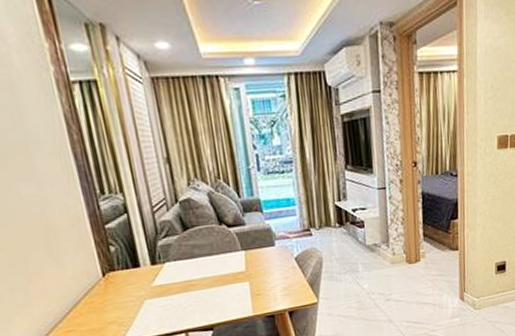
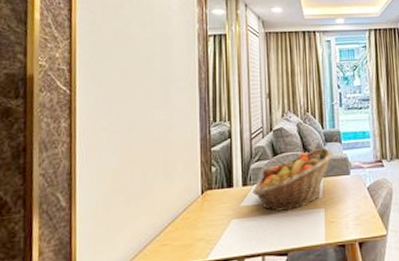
fruit basket: none [164,218,255,289] -> present [253,147,334,212]

